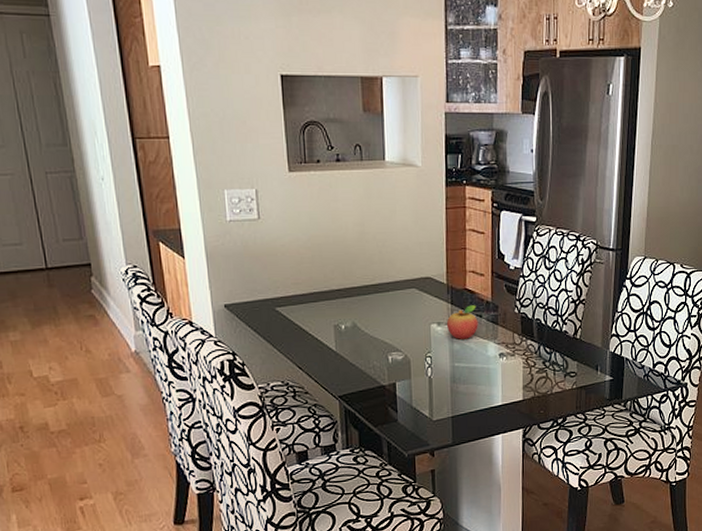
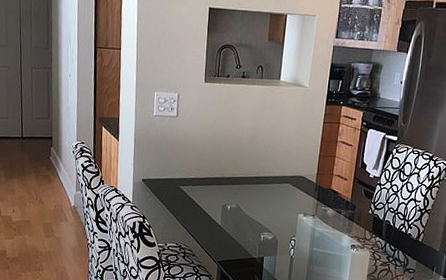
fruit: present [446,305,478,339] -> none [311,202,338,230]

